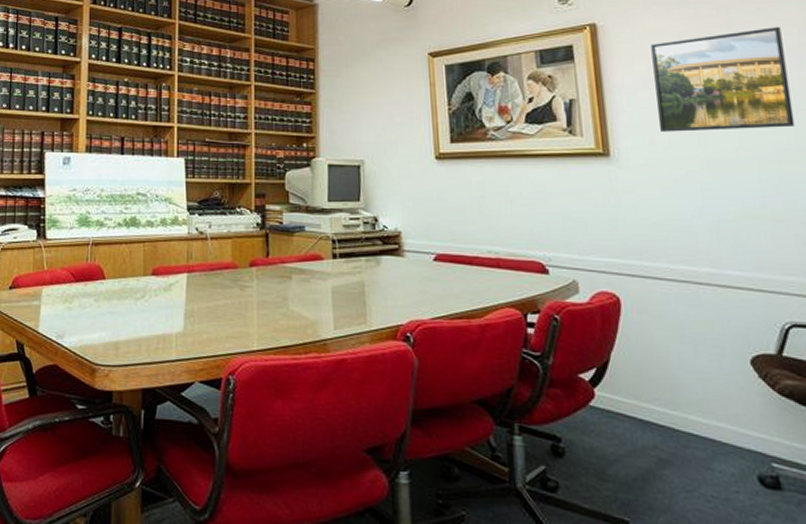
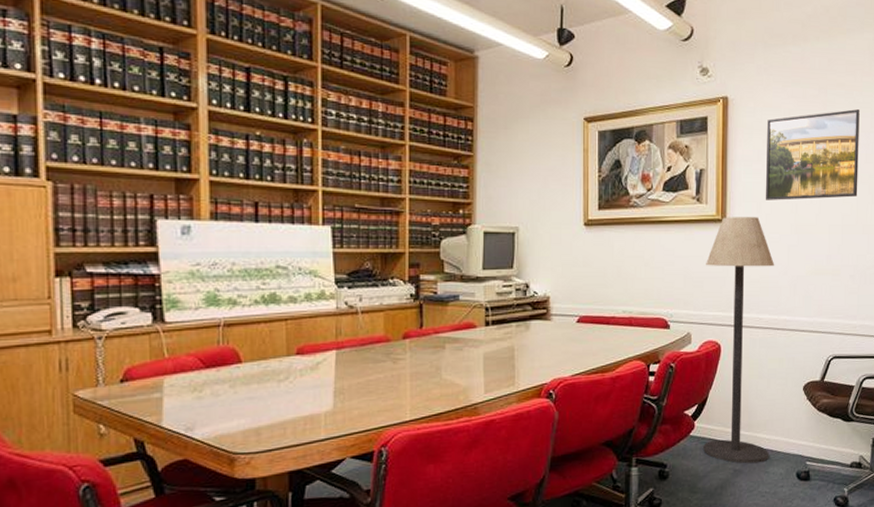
floor lamp: none [588,150,711,455] -> present [703,217,775,464]

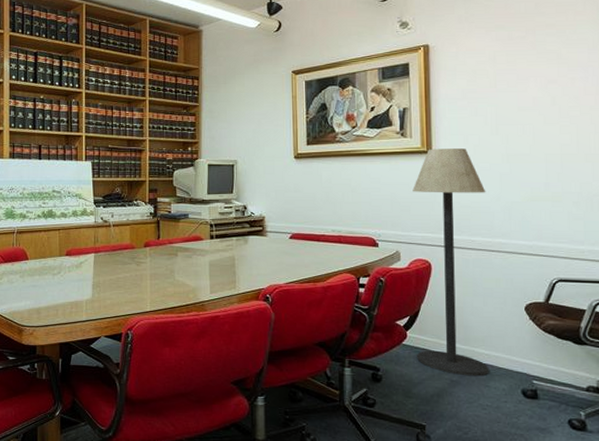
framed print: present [765,109,860,200] -> none [471,46,577,133]

